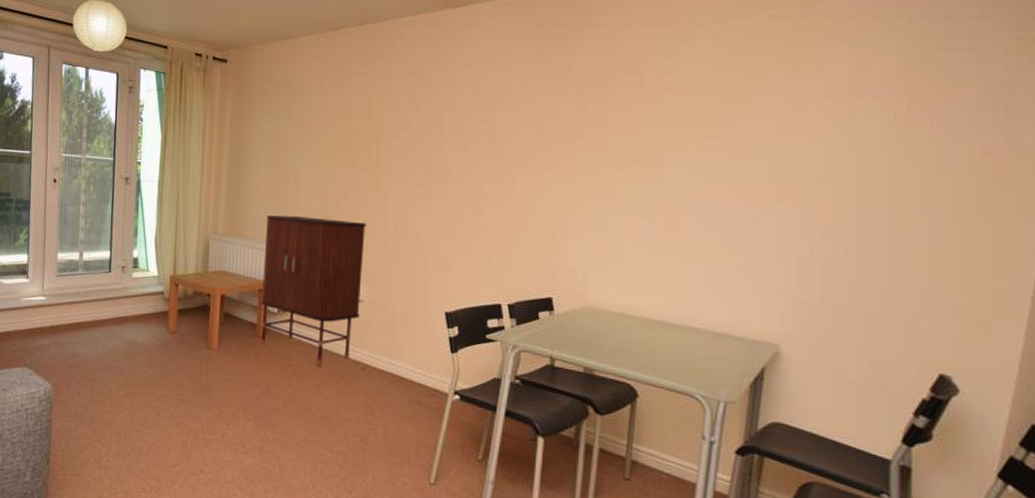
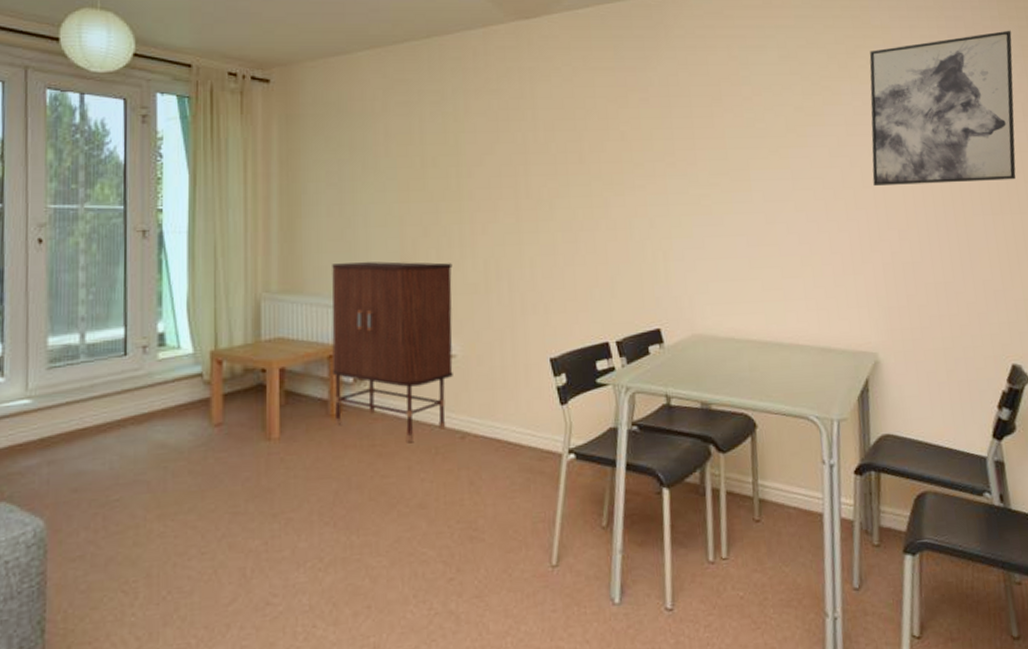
wall art: none [801,19,1005,184] -> present [869,30,1016,187]

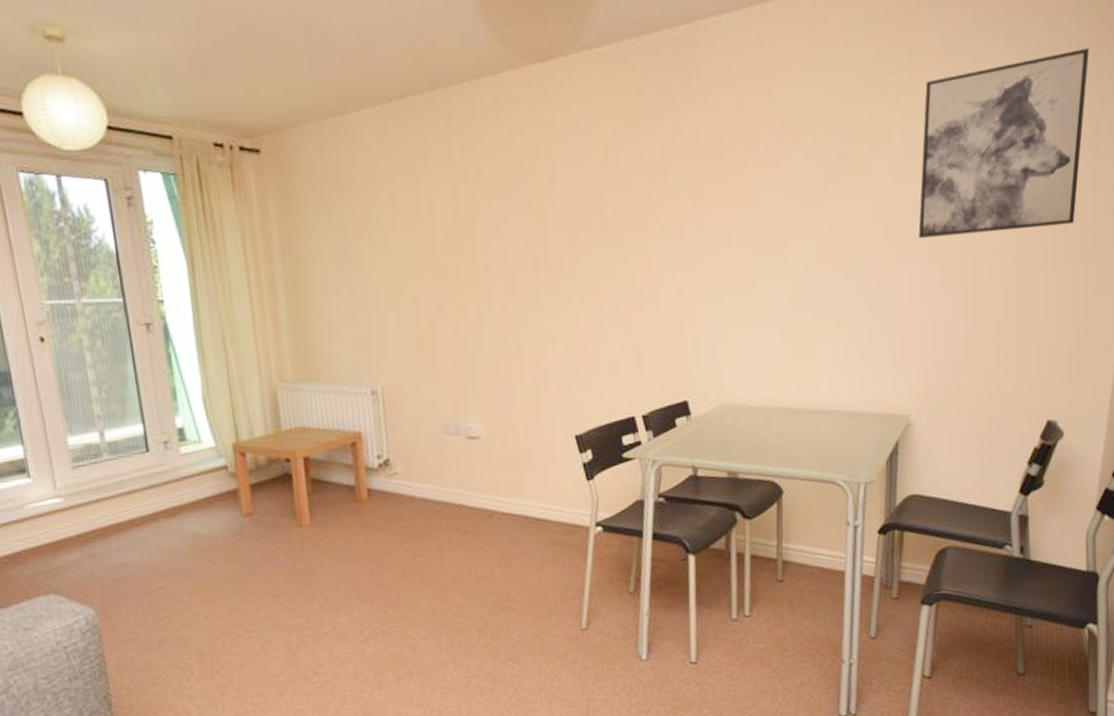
bar cabinet: present [332,261,453,442] -> none [346,343,478,522]

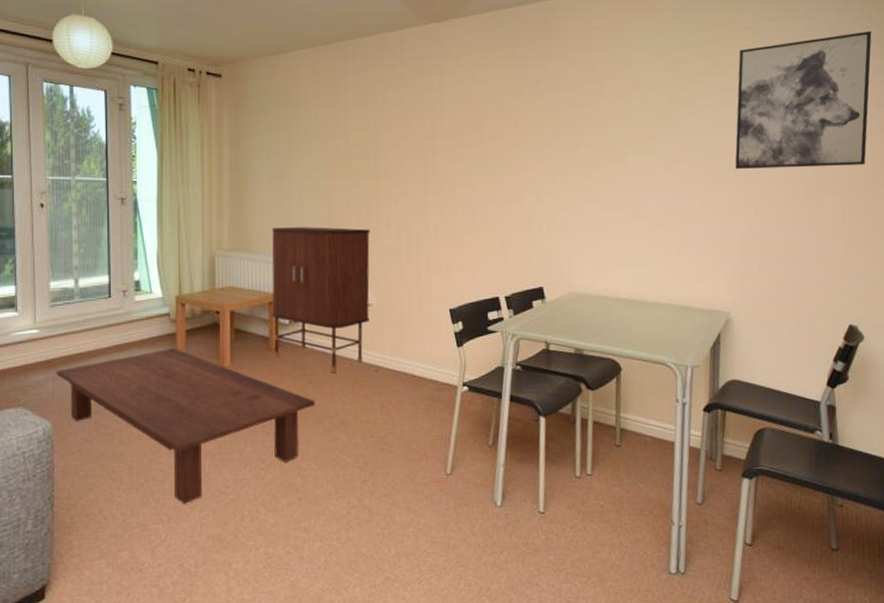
coffee table: none [91,507,419,690] -> present [56,347,315,504]
bar cabinet: none [346,343,478,522] -> present [272,227,370,372]

